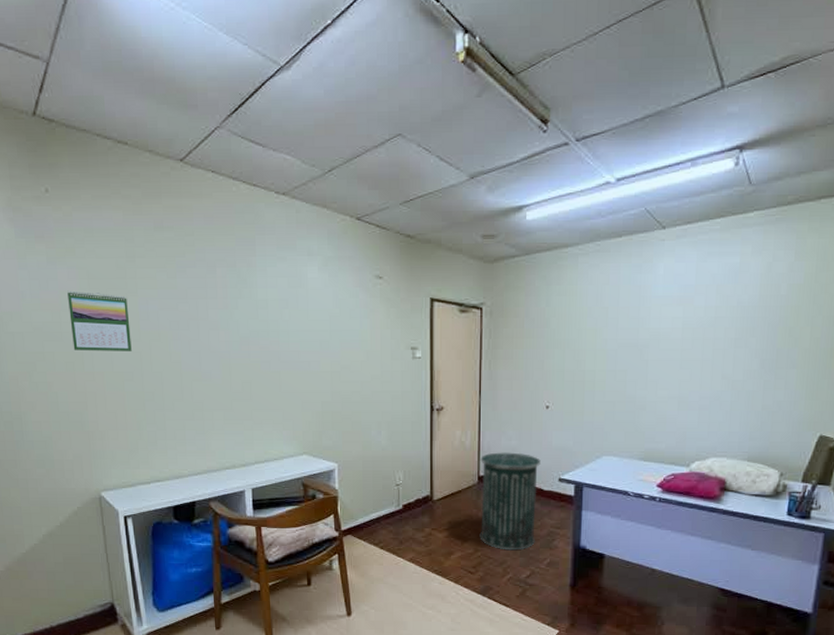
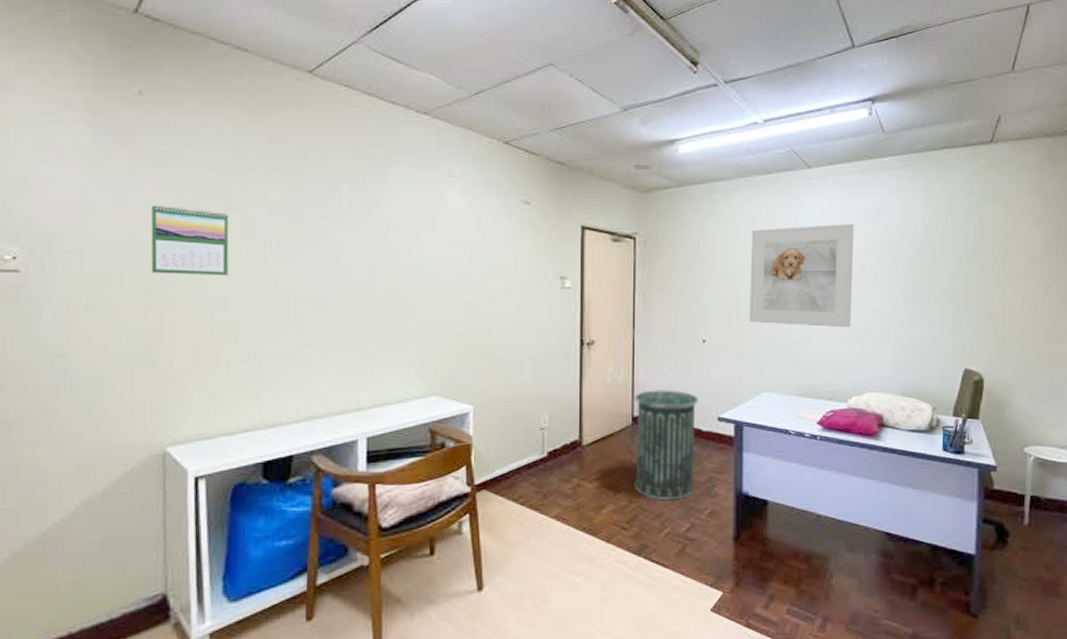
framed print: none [593,287,710,394] -> present [749,224,854,328]

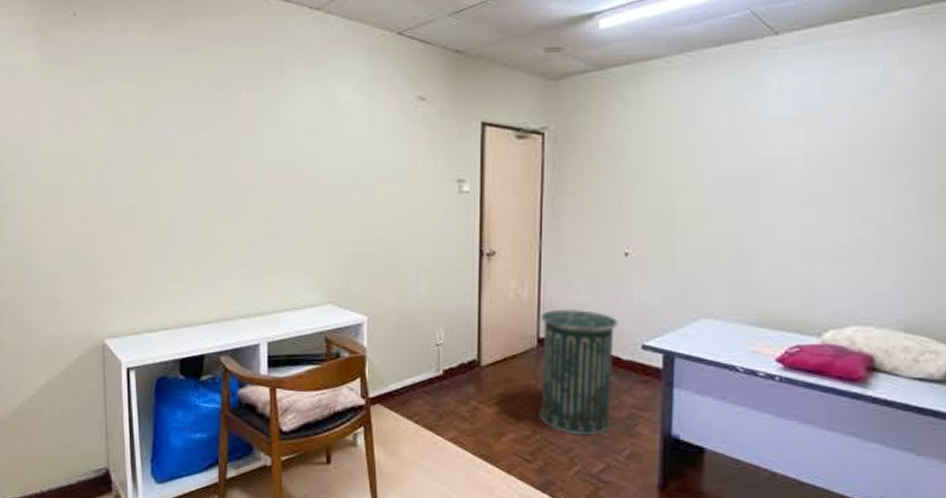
calendar: present [151,203,229,275] -> none [87,117,148,183]
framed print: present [749,224,854,328] -> none [686,105,841,242]

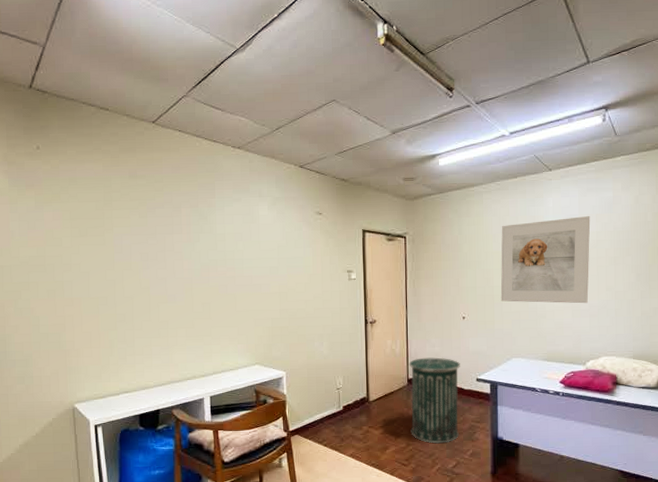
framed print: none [686,105,841,242] -> present [500,216,591,304]

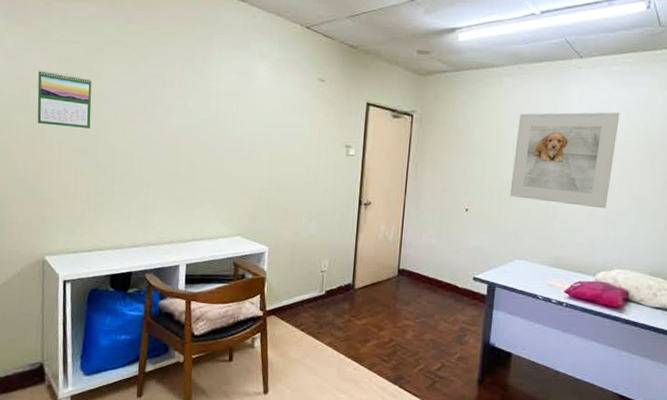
calendar: none [52,229,107,281] -> present [37,69,92,128]
trash can: present [409,357,460,444] -> none [395,248,457,343]

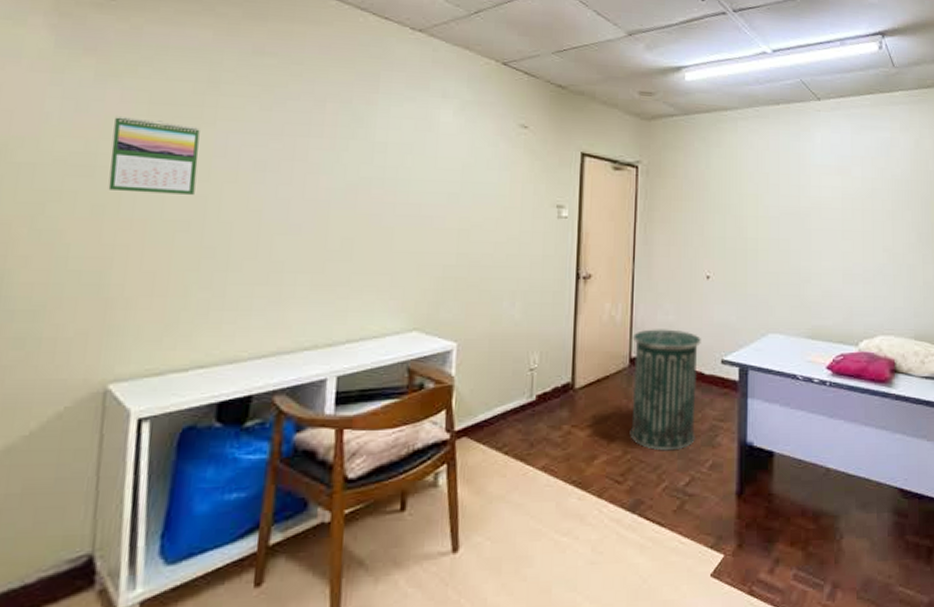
trash can: none [395,248,457,343] -> present [630,329,701,451]
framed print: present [509,112,620,209] -> none [755,158,865,267]

